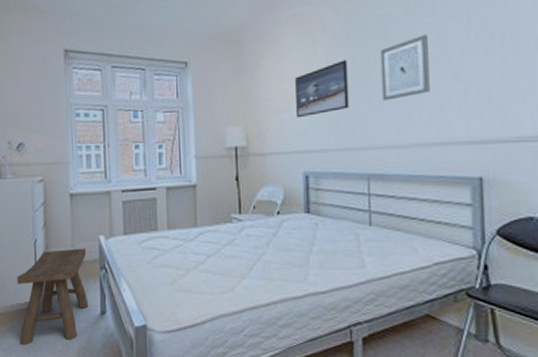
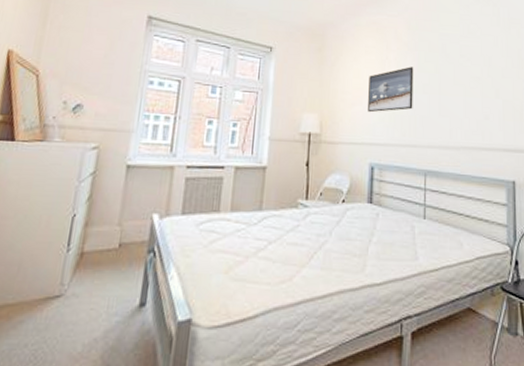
stool: present [17,248,89,346] -> none [26,227,135,347]
wall art: present [380,34,430,101] -> none [440,55,477,107]

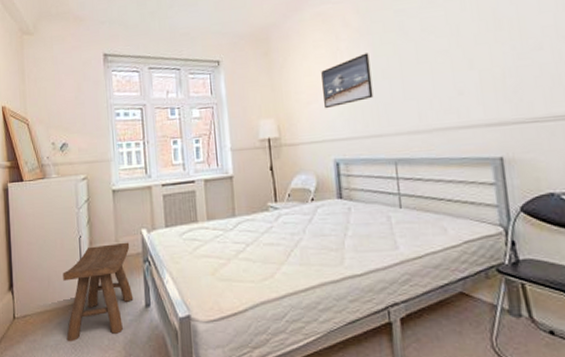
stool: none [26,227,135,347] -> present [63,242,134,342]

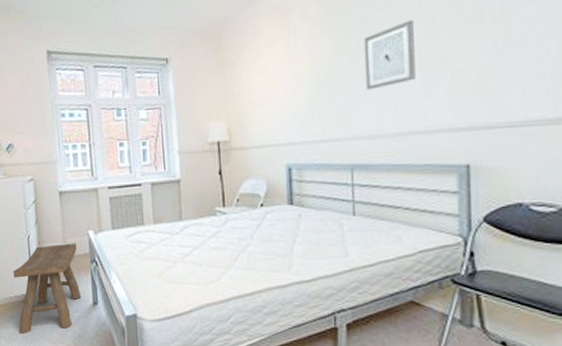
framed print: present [321,53,374,109] -> none [277,50,332,111]
wall art: none [399,26,448,89] -> present [364,20,416,90]

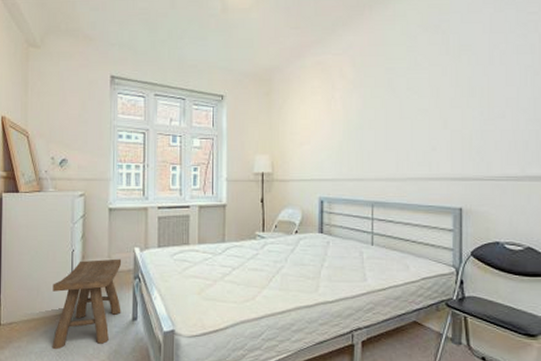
wall art: present [364,20,416,90] -> none [386,88,424,140]

